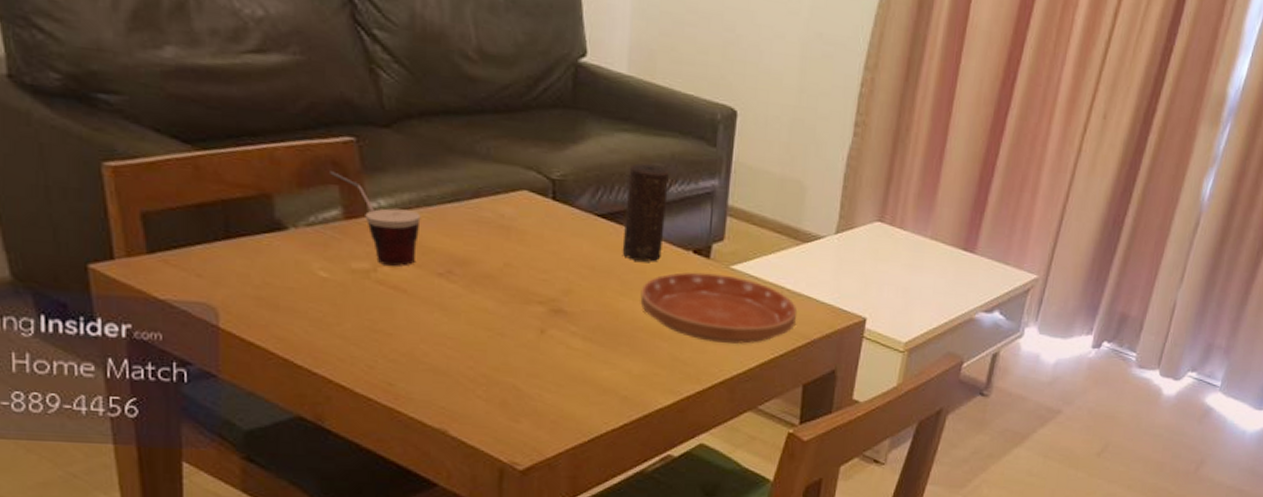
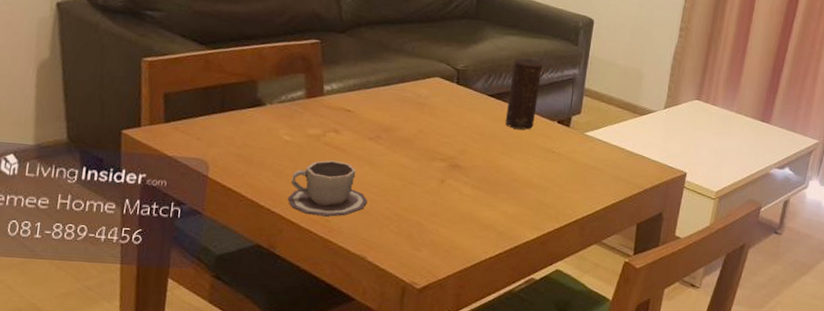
cup: present [330,171,421,267] -> none [299,64,361,133]
cup: none [333,304,443,379] -> present [287,160,368,217]
saucer: present [640,272,798,344] -> none [516,137,634,192]

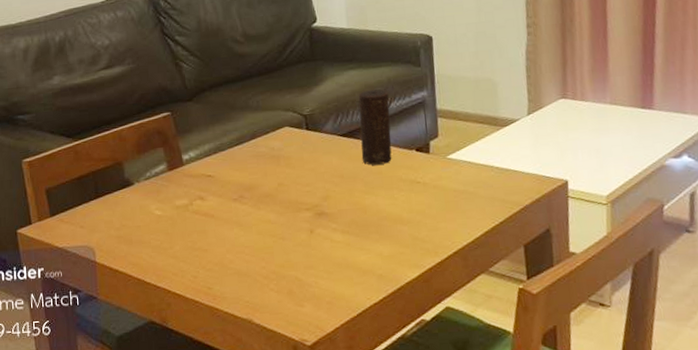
cup: present [287,160,368,217] -> none [169,227,244,285]

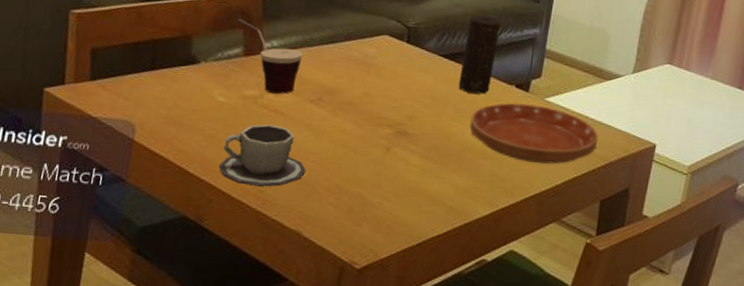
cup: none [156,138,218,199] -> present [238,18,303,94]
cup: none [169,227,244,285] -> present [218,124,306,187]
saucer: none [380,164,508,220] -> present [469,103,599,164]

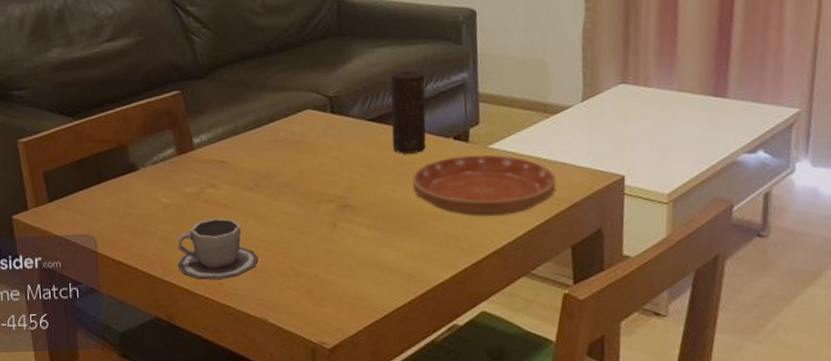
cup: present [238,18,303,94] -> none [165,119,232,187]

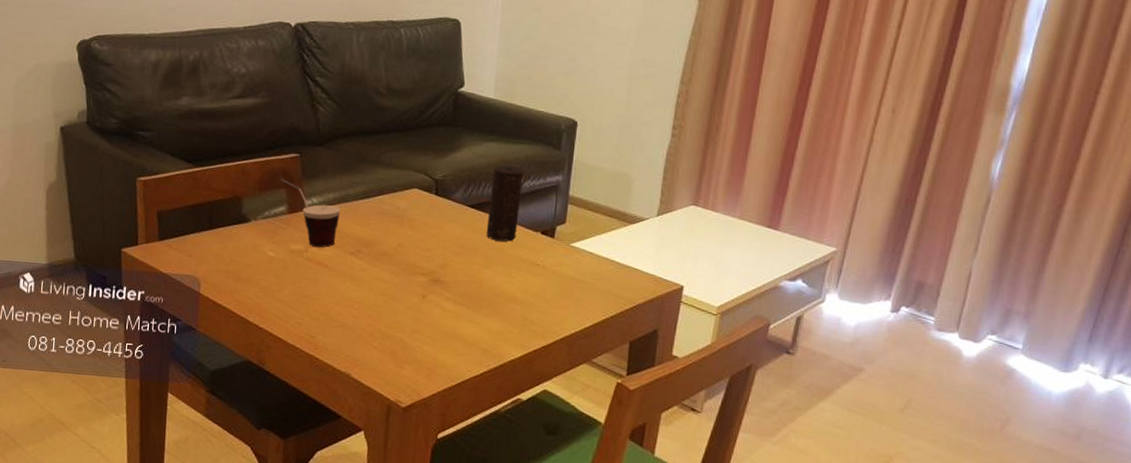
cup: none [165,119,232,187] -> present [281,179,341,248]
cup: present [177,218,259,280] -> none [274,276,351,333]
saucer: present [412,154,557,217] -> none [499,249,625,308]

